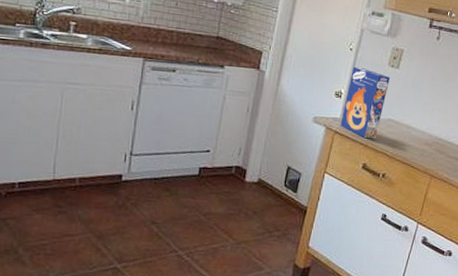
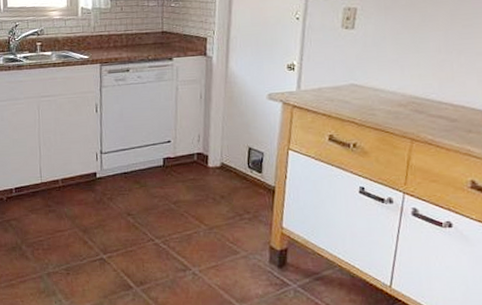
cereal box: present [340,66,391,138] -> none [297,35,347,108]

